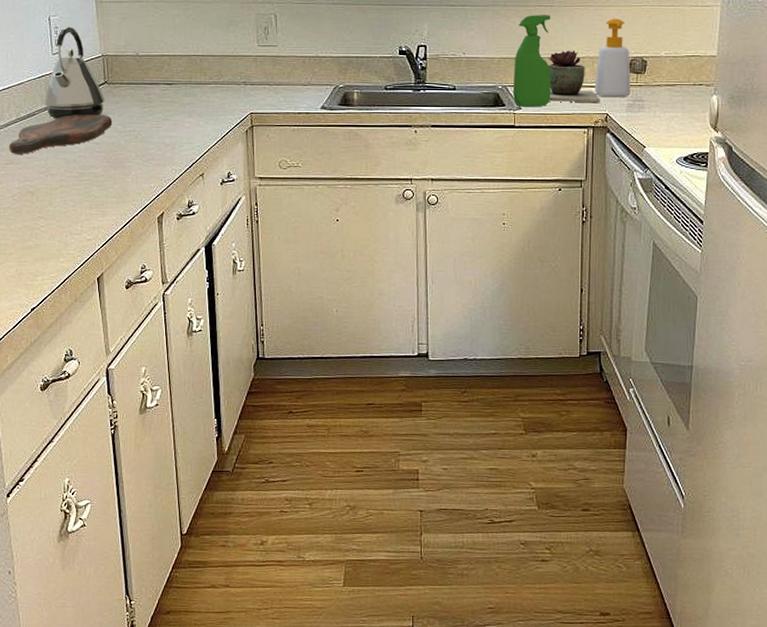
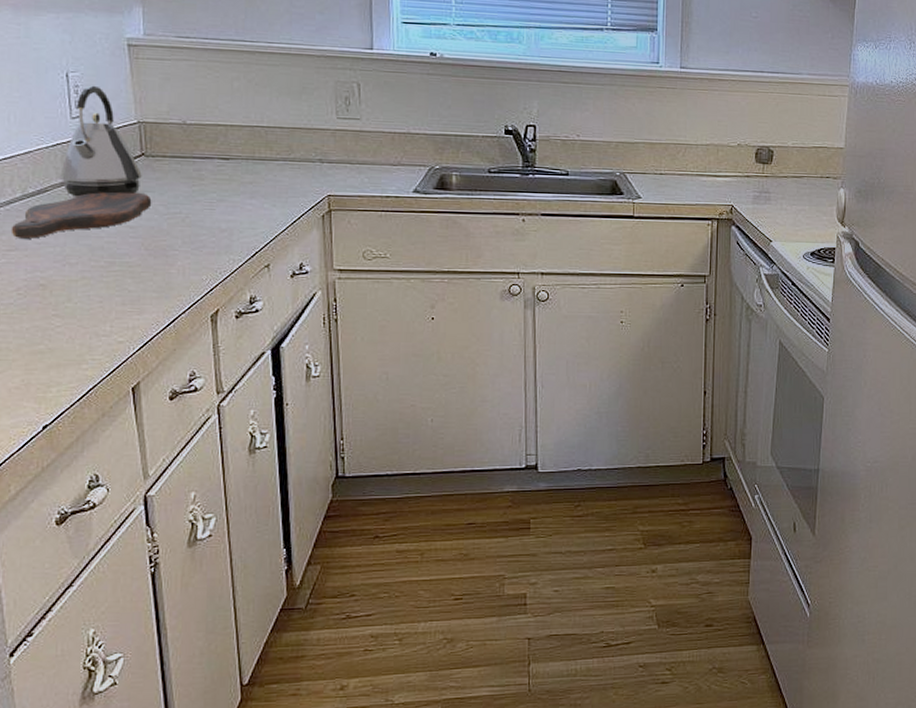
spray bottle: present [513,14,551,107] -> none [632,96,673,197]
succulent plant: present [548,50,600,102] -> none [670,136,725,193]
soap bottle: present [594,18,631,98] -> none [719,104,757,189]

